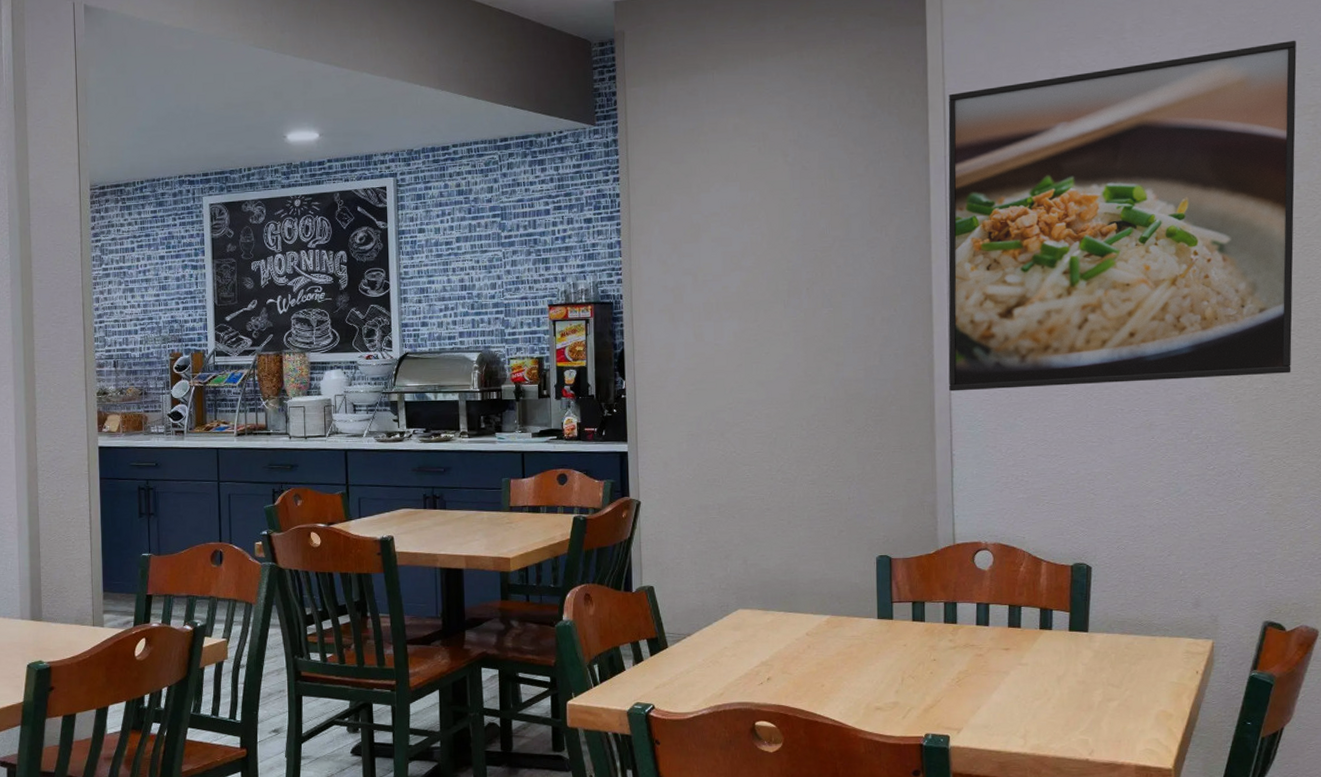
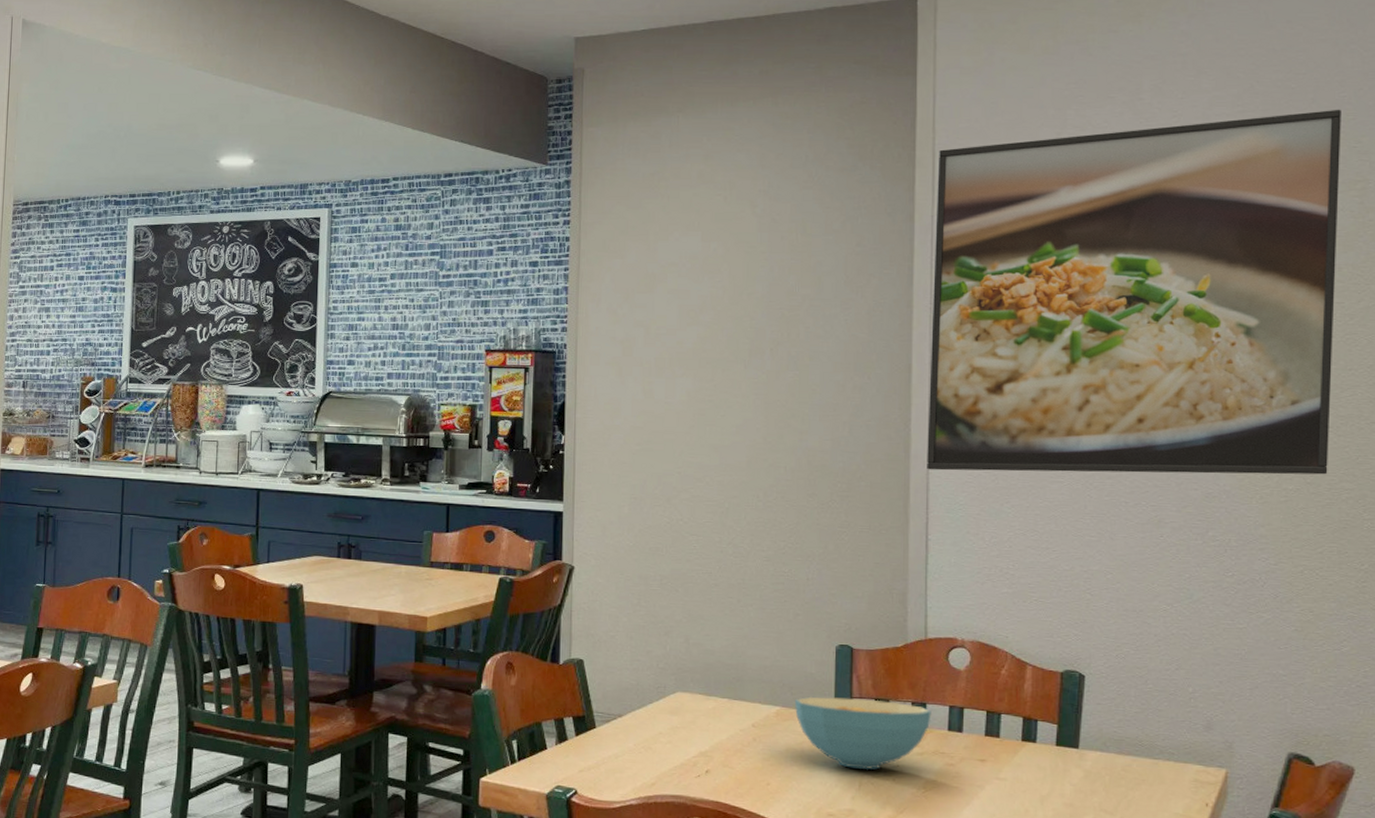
cereal bowl: none [842,602,962,666] -> present [794,696,931,770]

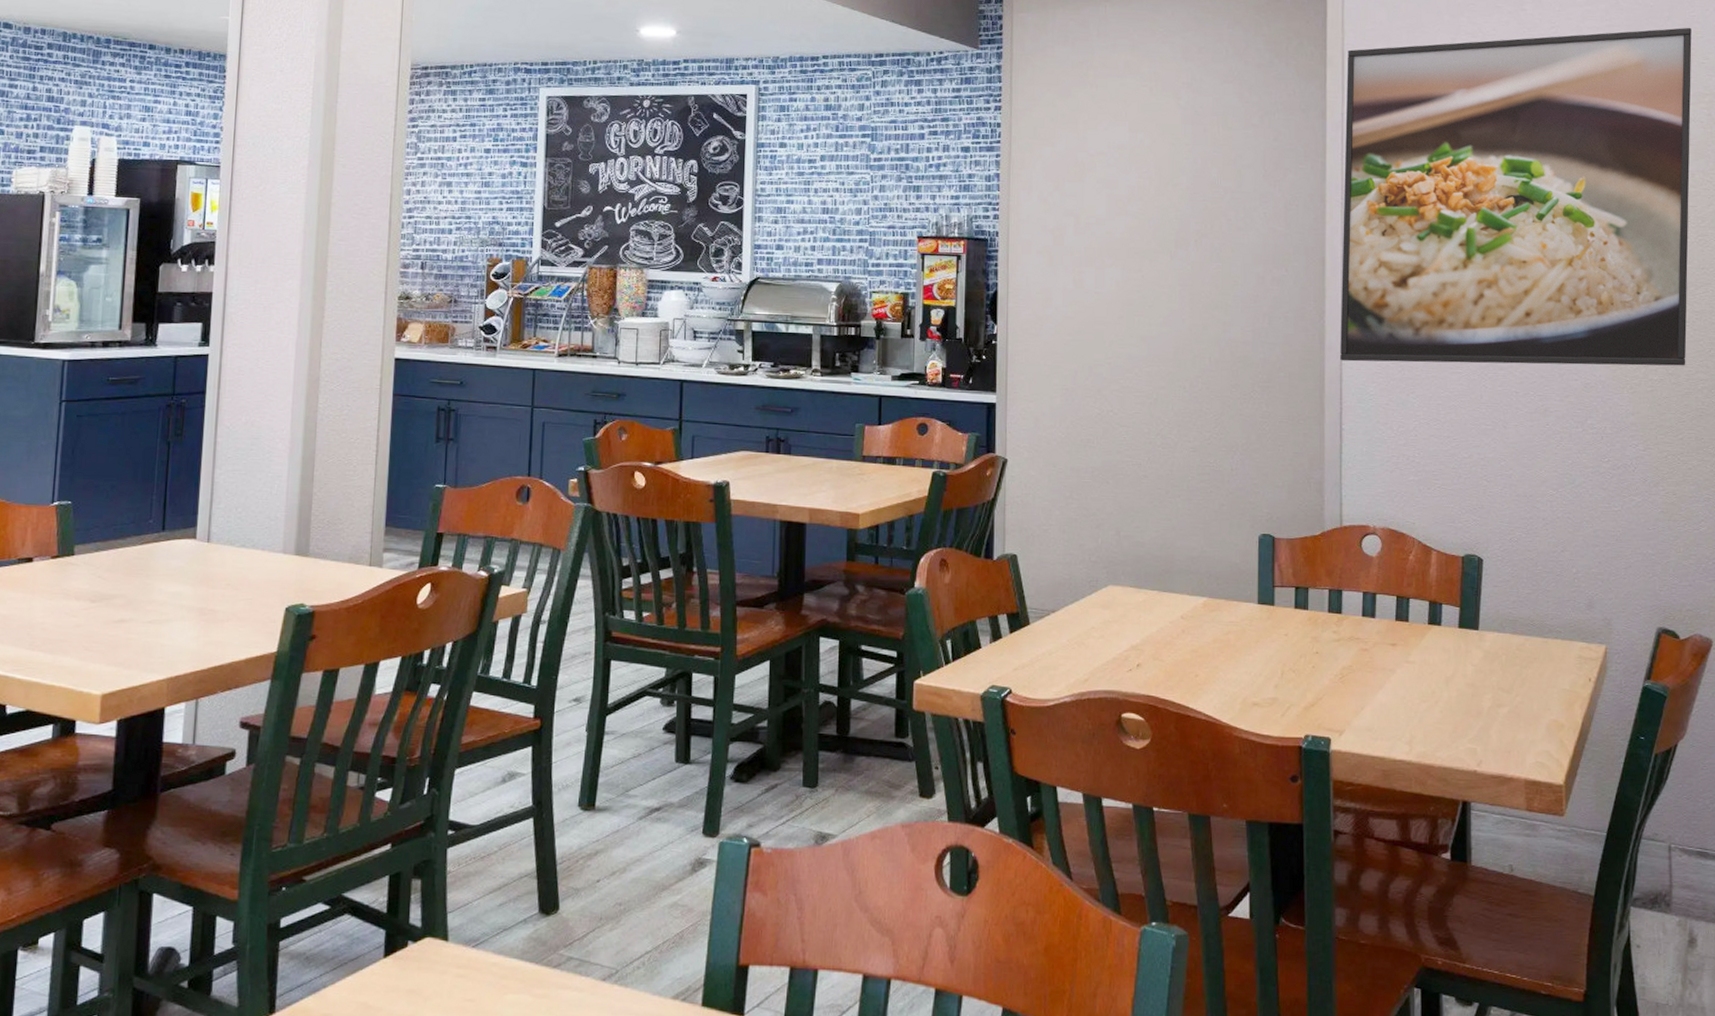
cereal bowl: present [794,696,931,770] -> none [1220,586,1347,658]

